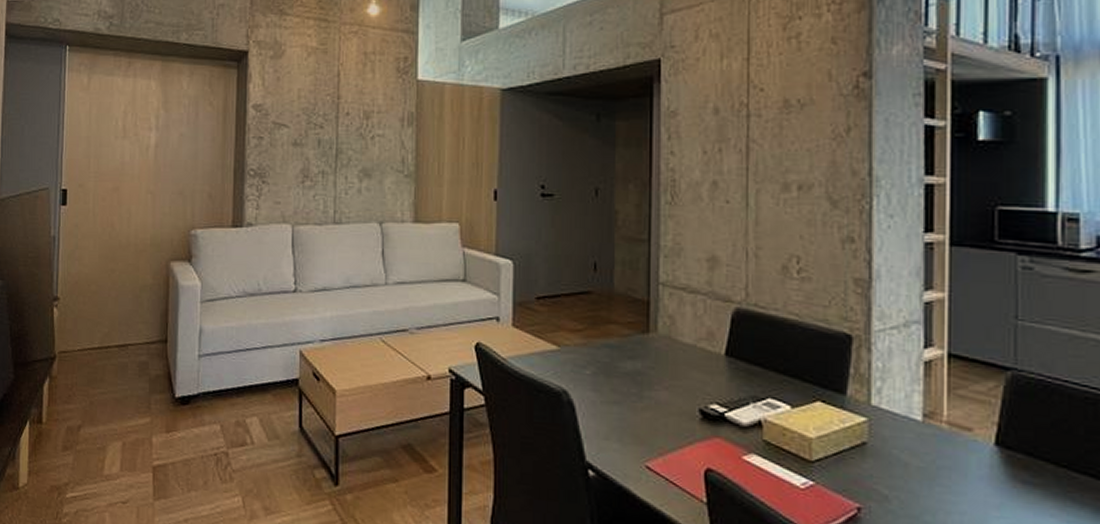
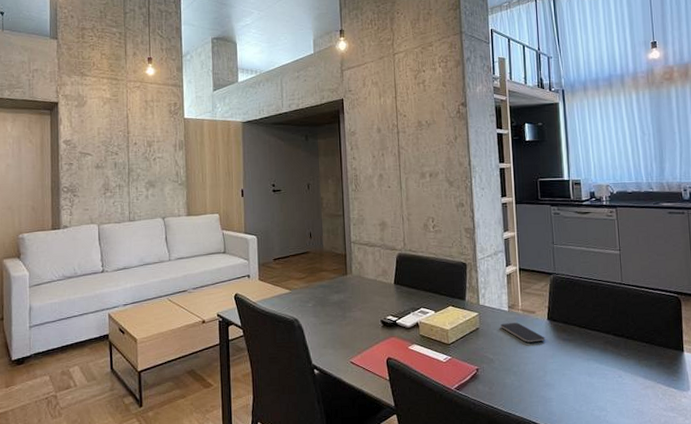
smartphone: none [906,440,988,480] -> present [500,322,545,343]

